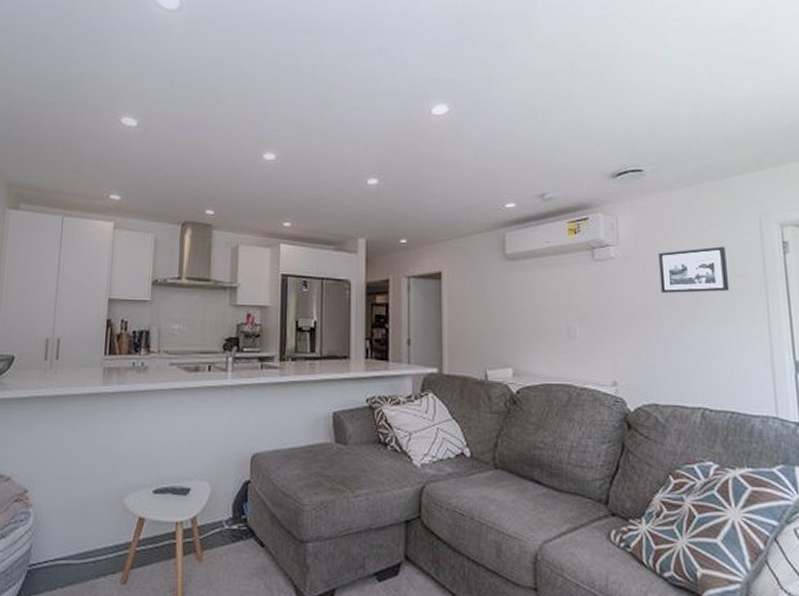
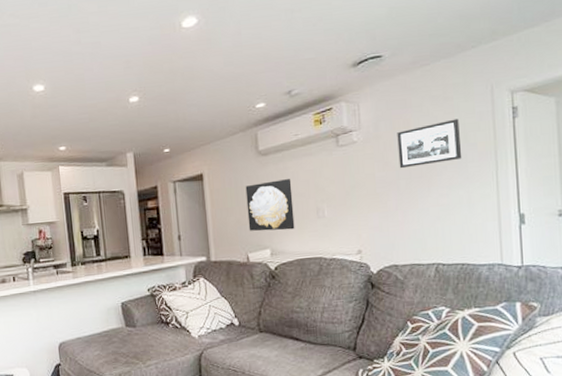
wall art: none [488,289,542,348] -> present [245,179,295,231]

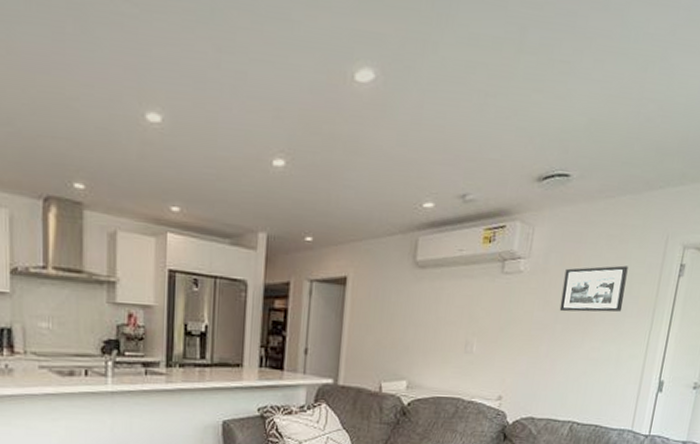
wall art: present [245,179,295,231] -> none [387,300,445,362]

